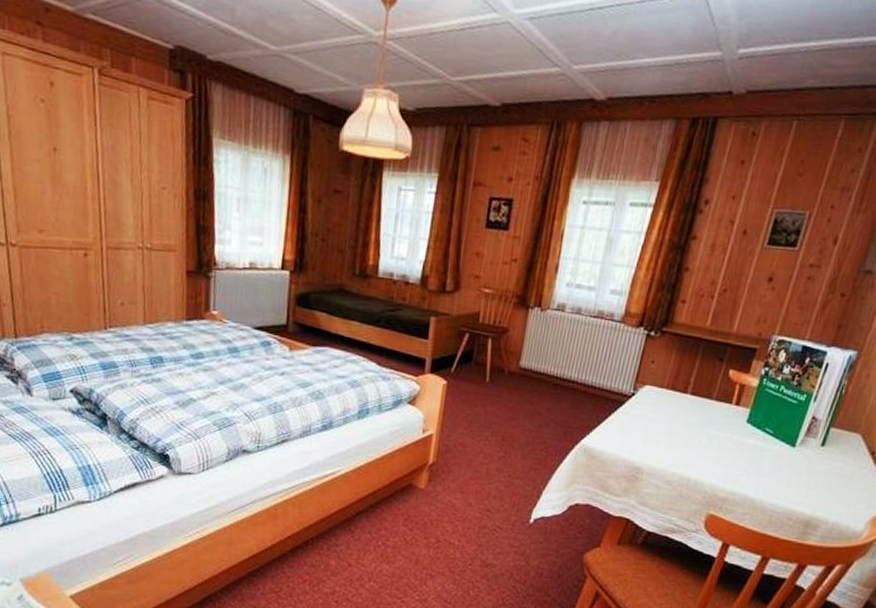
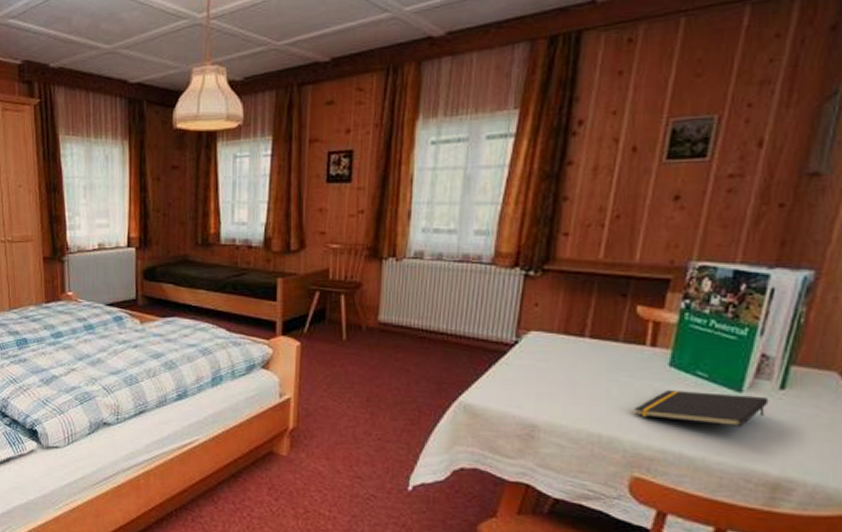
notepad: none [716,443,813,476] -> present [635,390,769,427]

